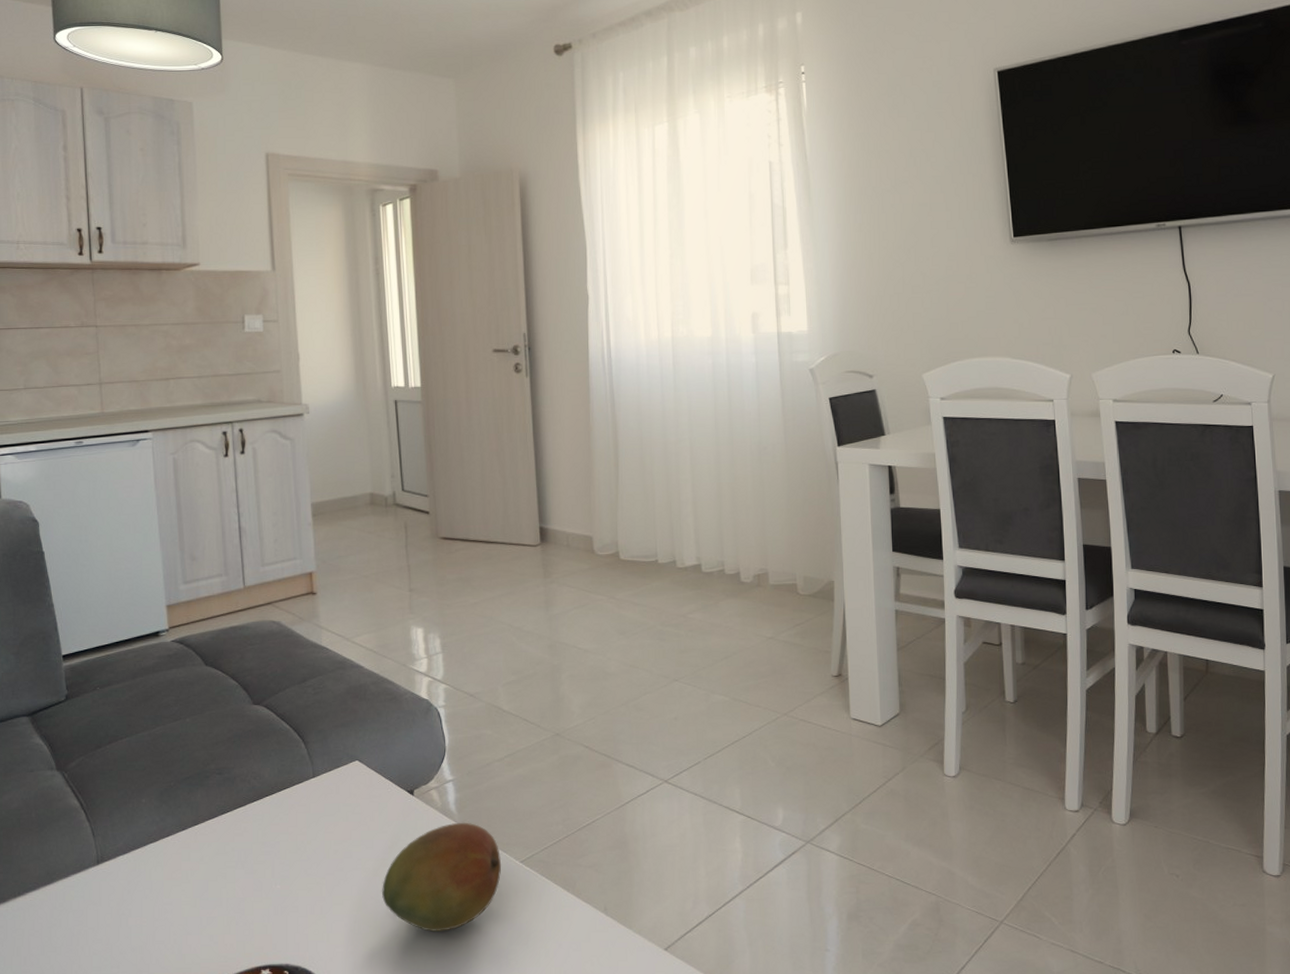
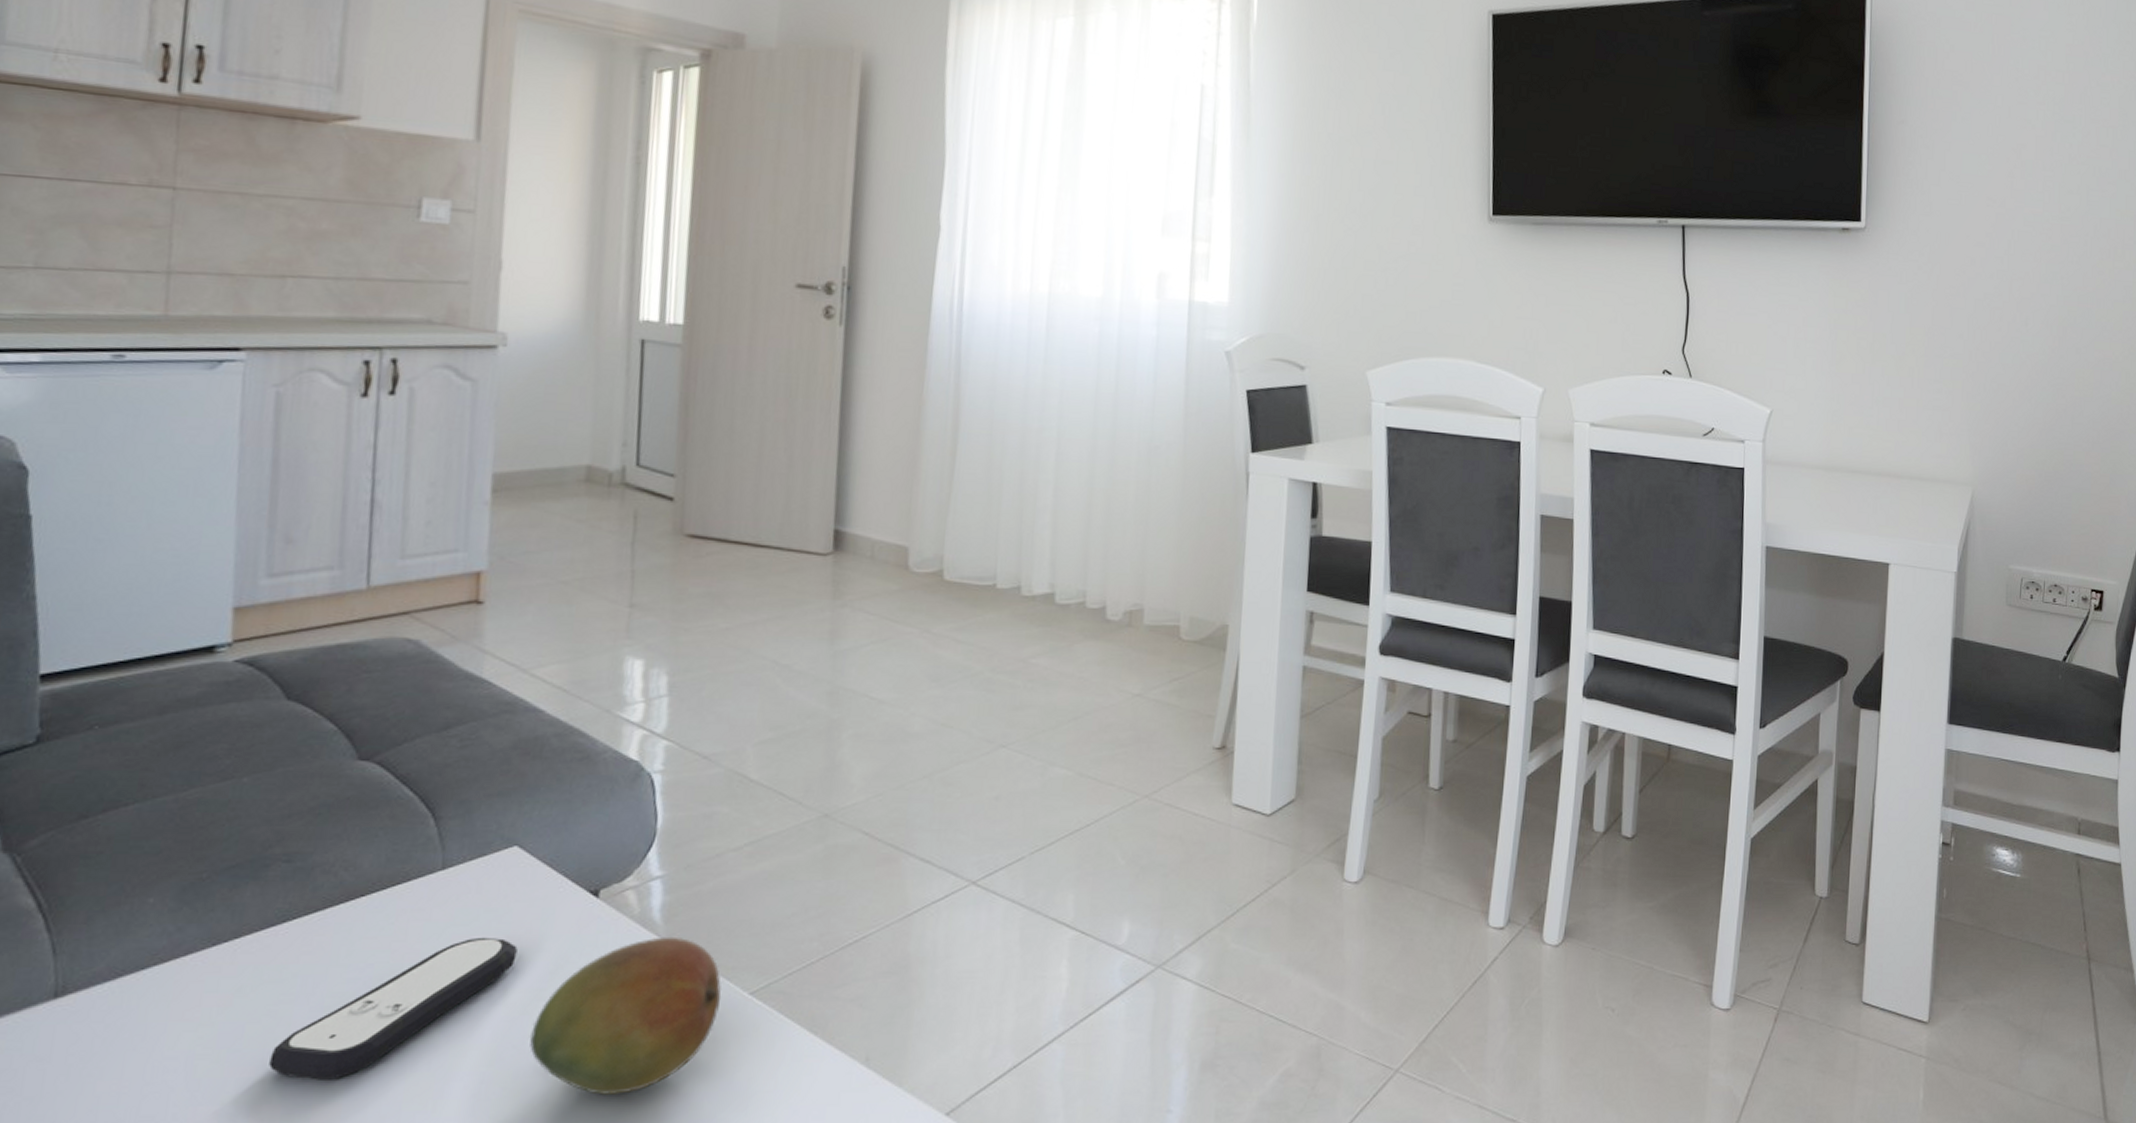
remote control: none [225,823,366,919] -> present [269,937,518,1080]

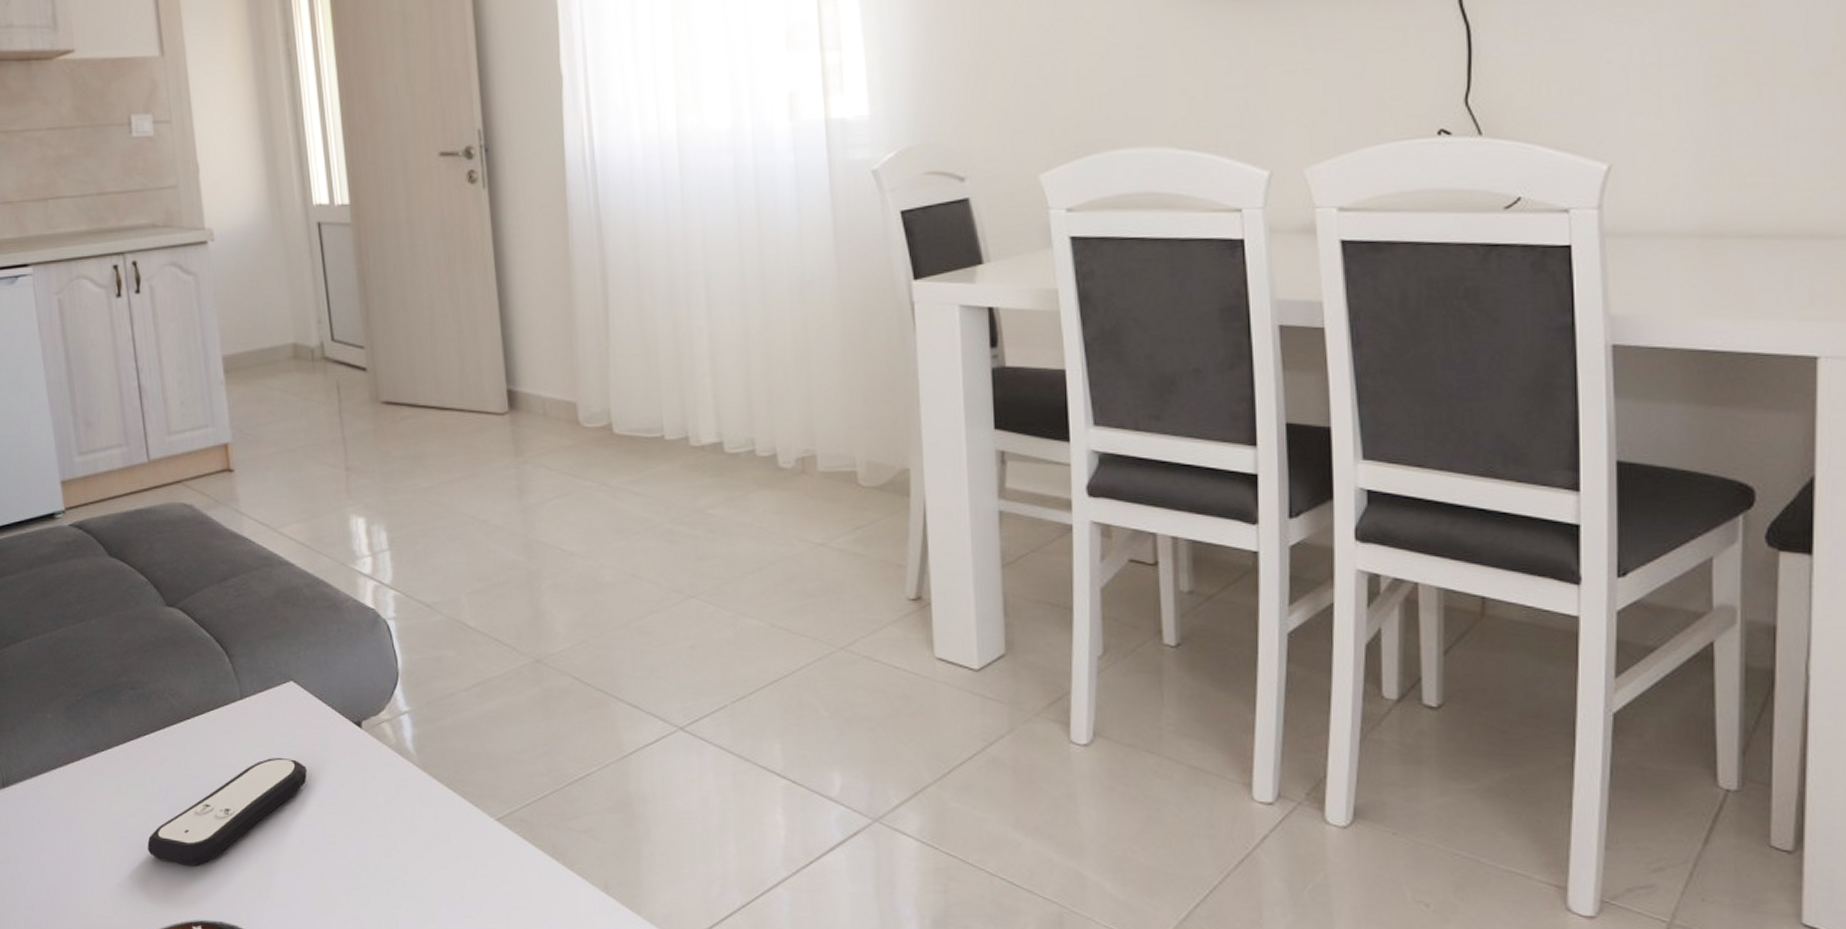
fruit: present [529,936,722,1095] -> none [327,765,474,899]

